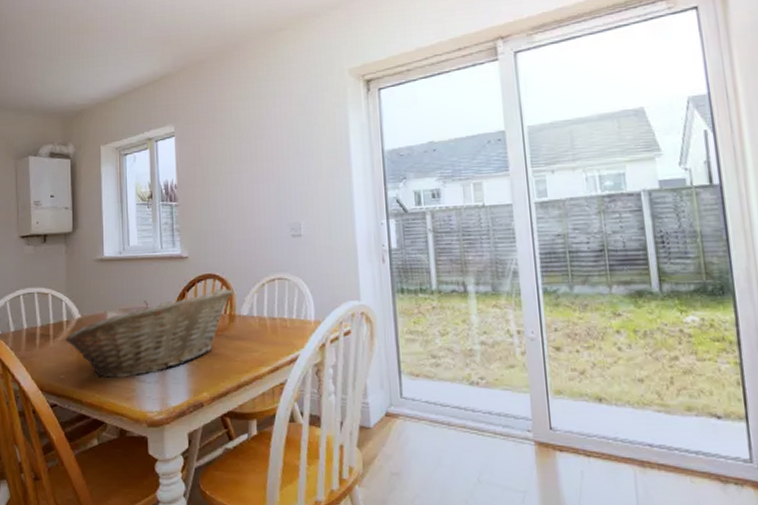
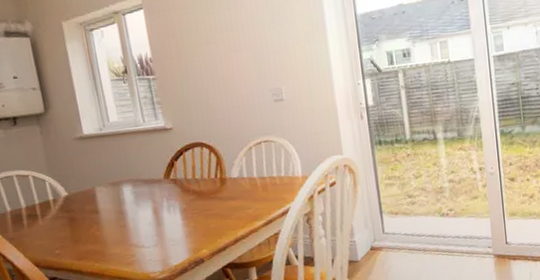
fruit basket: present [66,288,232,379] -> none [55,154,221,249]

